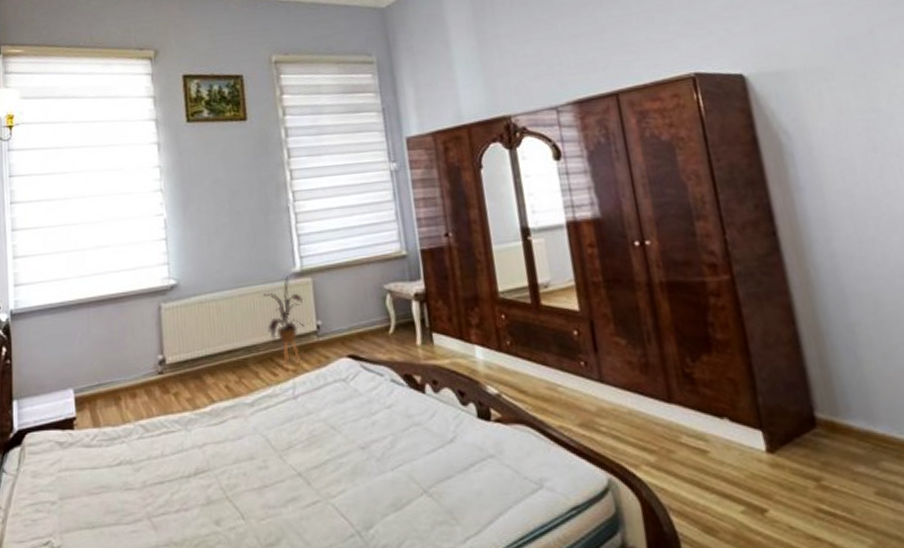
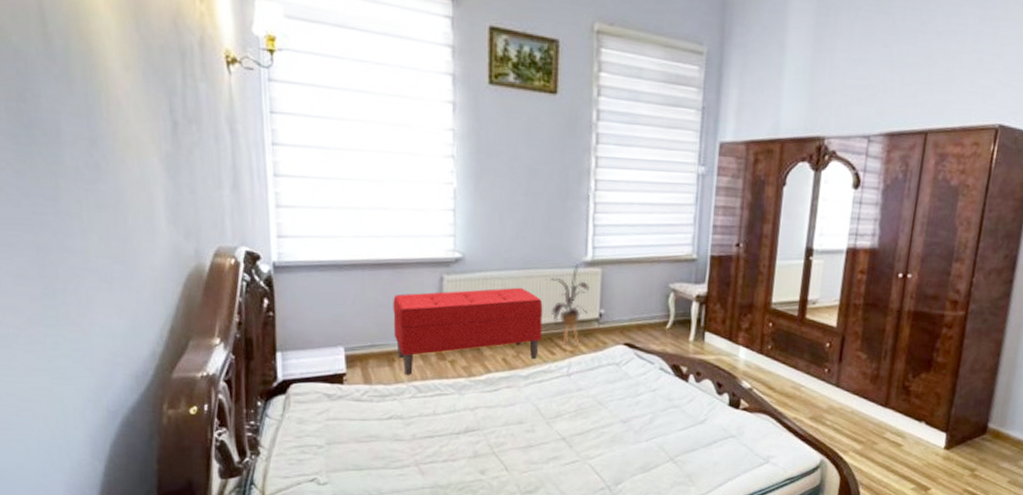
bench: none [116,307,262,414] -> present [393,287,543,375]

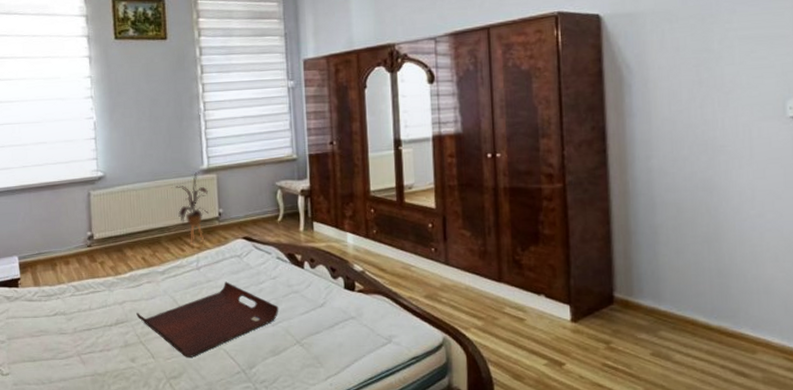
bench: present [393,287,543,375] -> none [53,196,173,277]
serving tray: none [490,391,656,471] -> present [136,281,279,357]

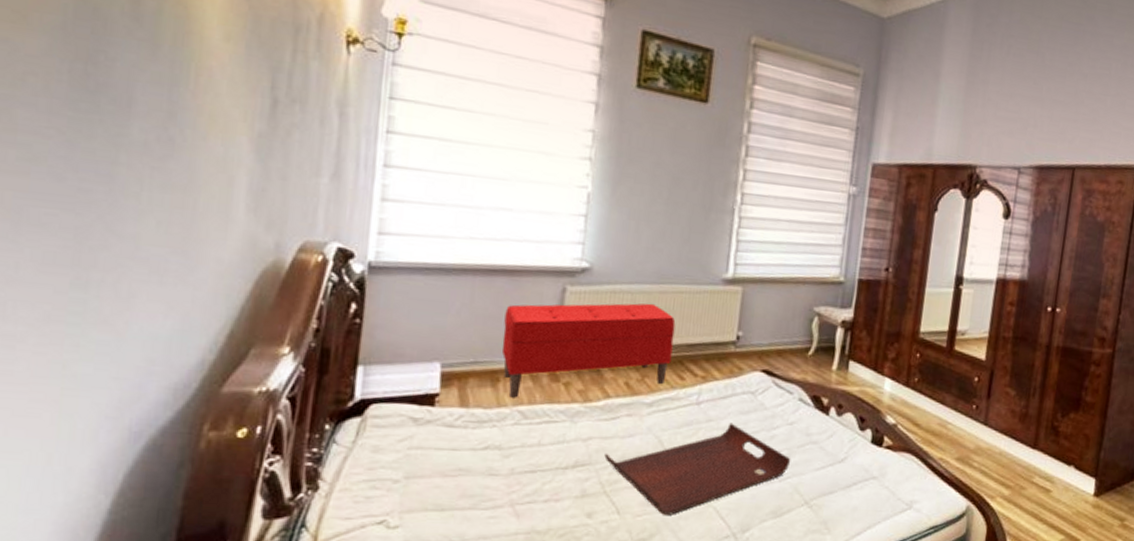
bench: none [53,196,173,277] -> present [501,303,676,398]
house plant: present [171,171,209,245] -> none [680,280,728,373]

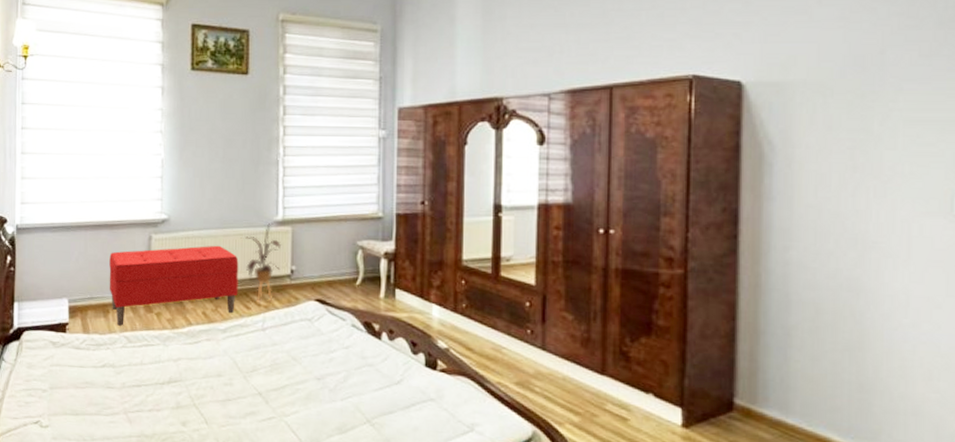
serving tray: present [604,423,791,515] -> none [192,346,350,427]
house plant: none [680,280,728,373] -> present [240,222,281,303]

